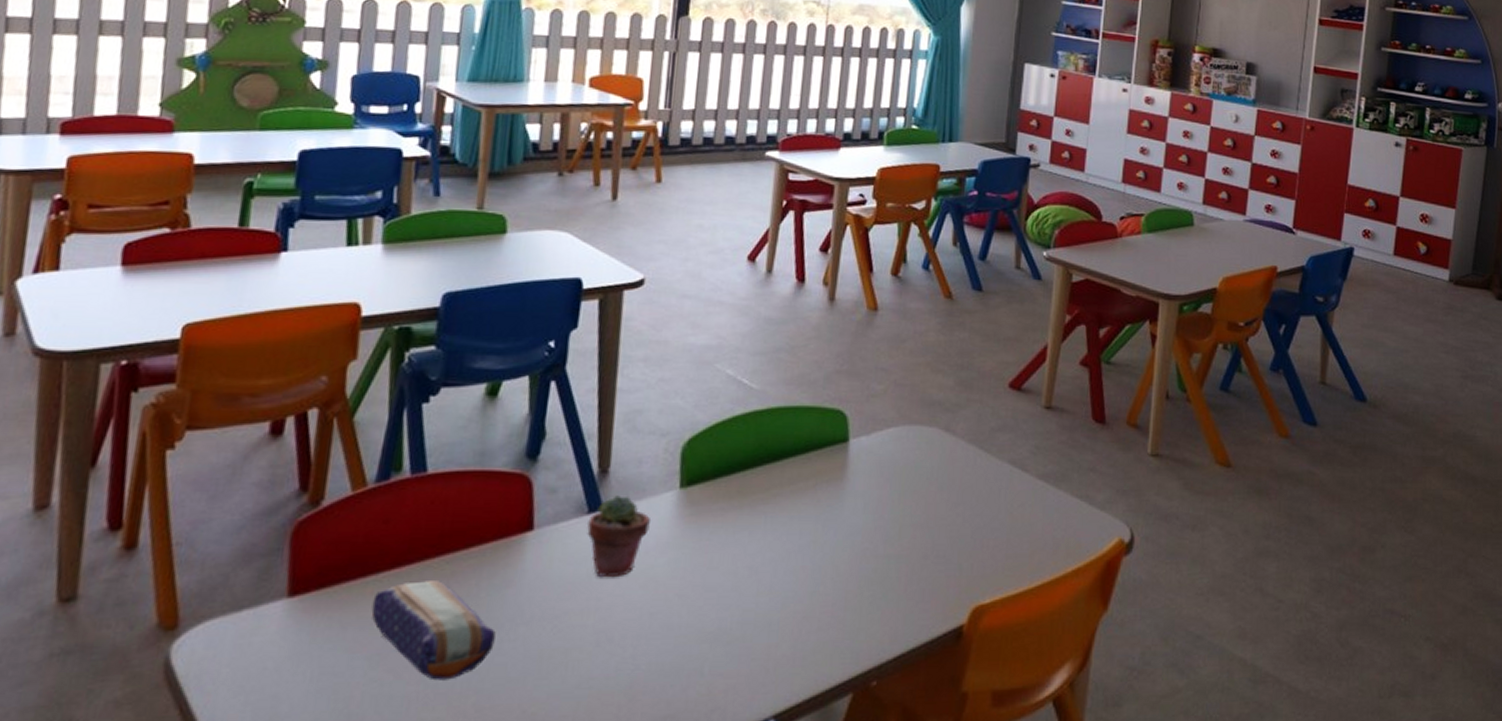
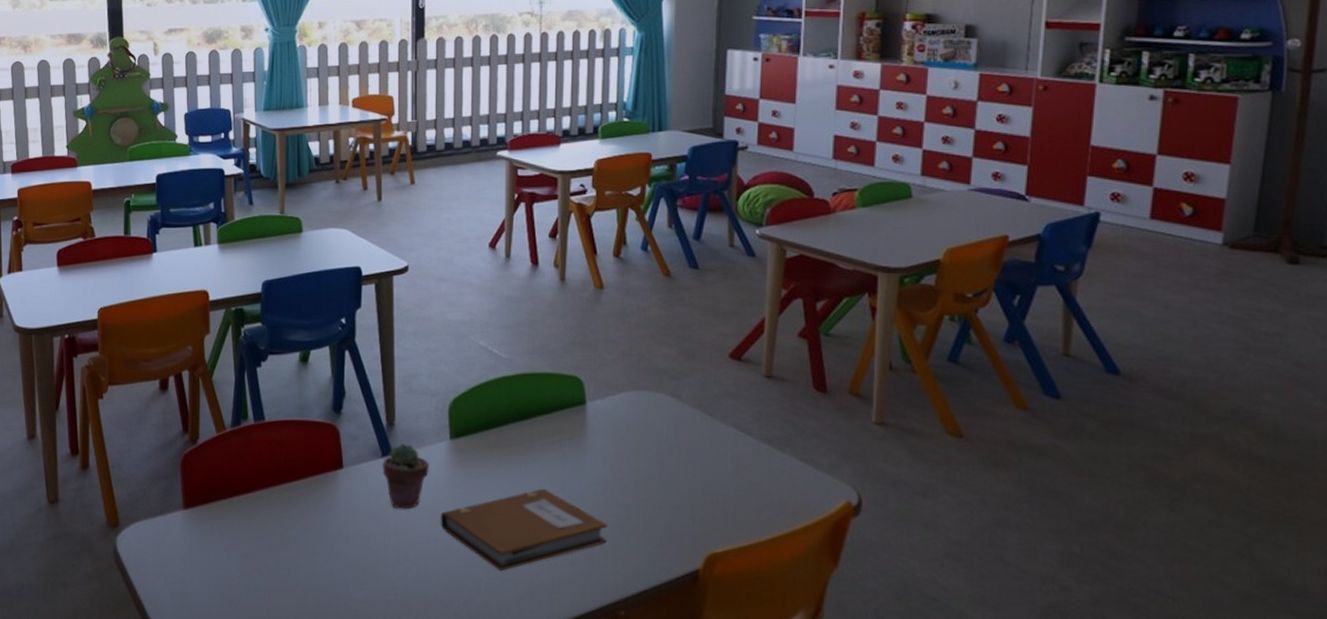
pencil case: present [371,579,496,681] -> none [238,502,324,579]
notebook: none [658,542,865,647] -> present [440,488,608,572]

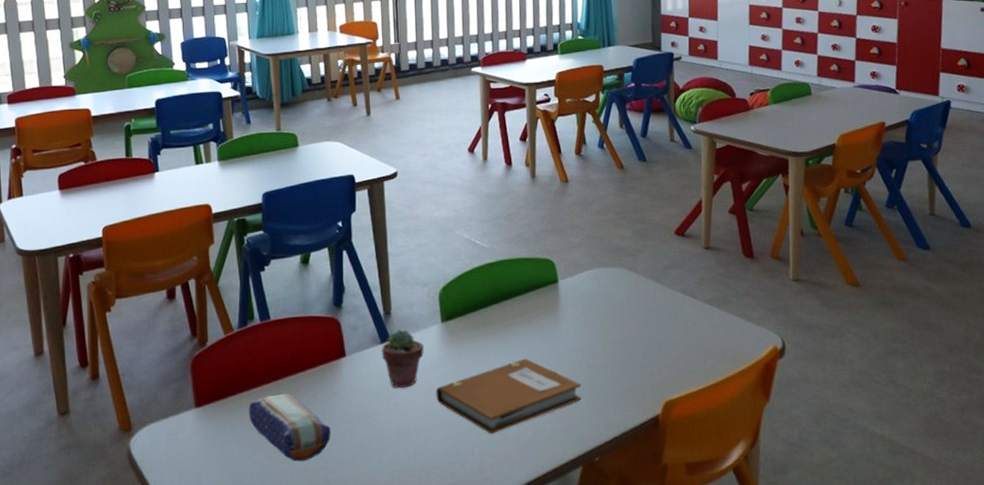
pencil case: none [238,502,324,579] -> present [248,393,331,462]

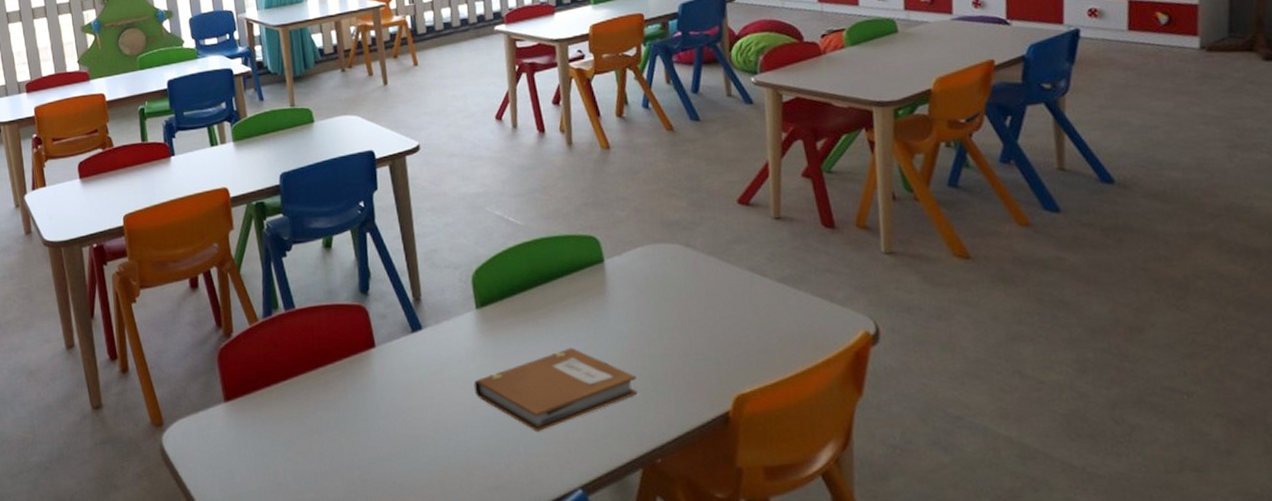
pencil case: present [248,393,331,462] -> none [278,386,365,460]
potted succulent: present [381,329,425,389] -> none [413,317,459,382]

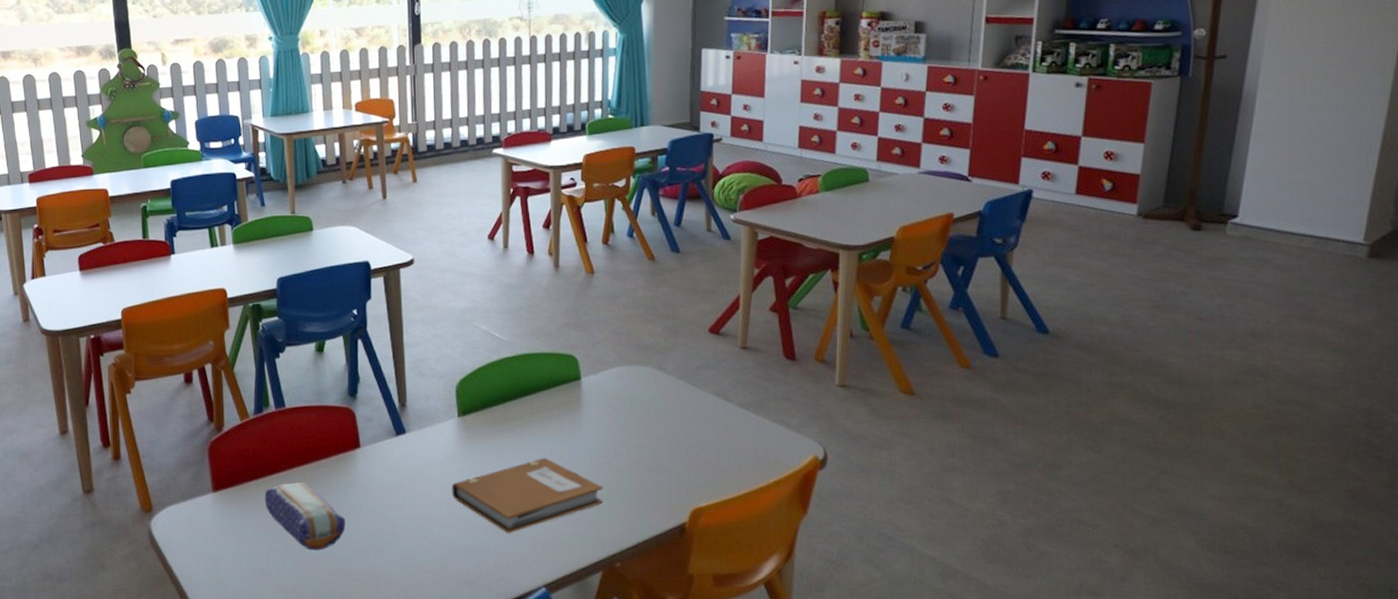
pencil case: none [278,386,365,460] -> present [264,482,346,551]

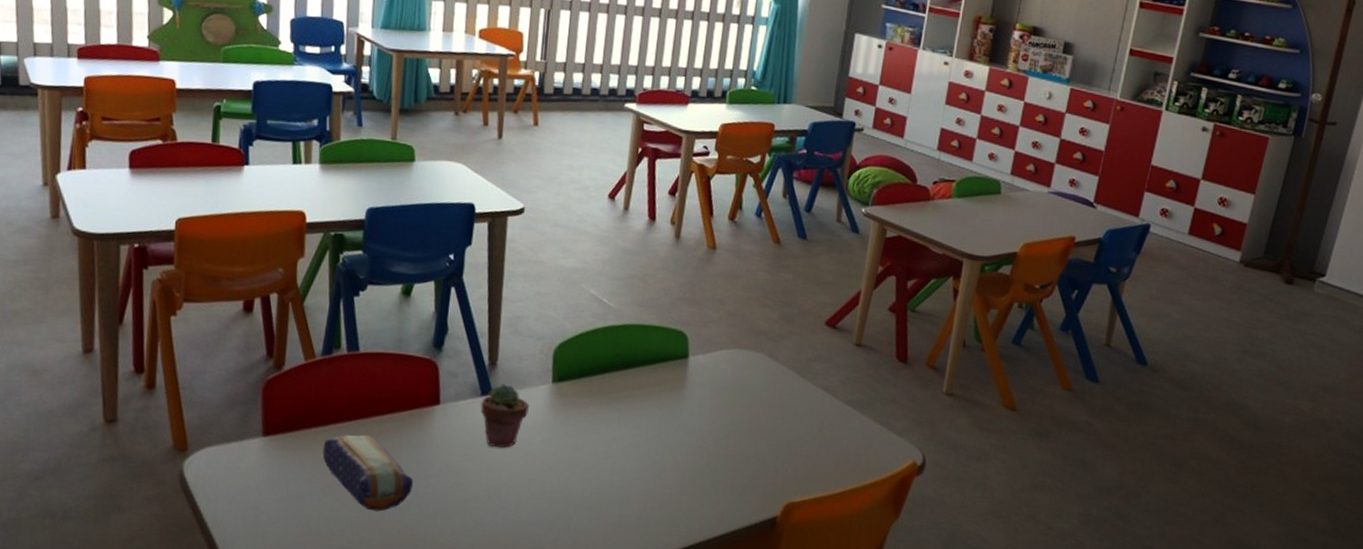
potted succulent: none [396,423,441,482] -> present [480,384,530,448]
notebook: present [451,457,604,534] -> none [535,435,698,512]

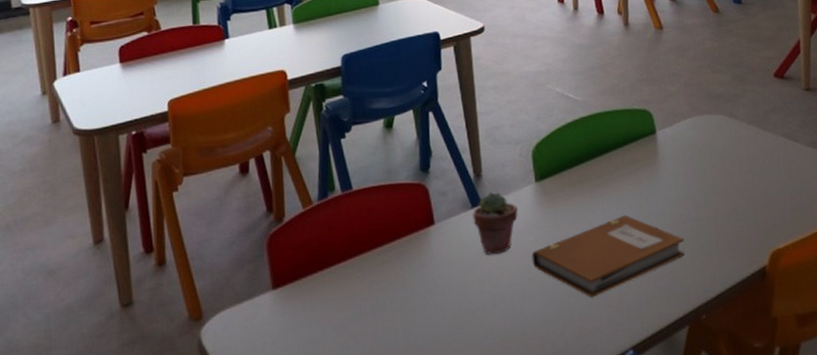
pencil case: present [322,434,413,512] -> none [331,267,421,341]
notebook: none [535,435,698,512] -> present [531,215,685,298]

